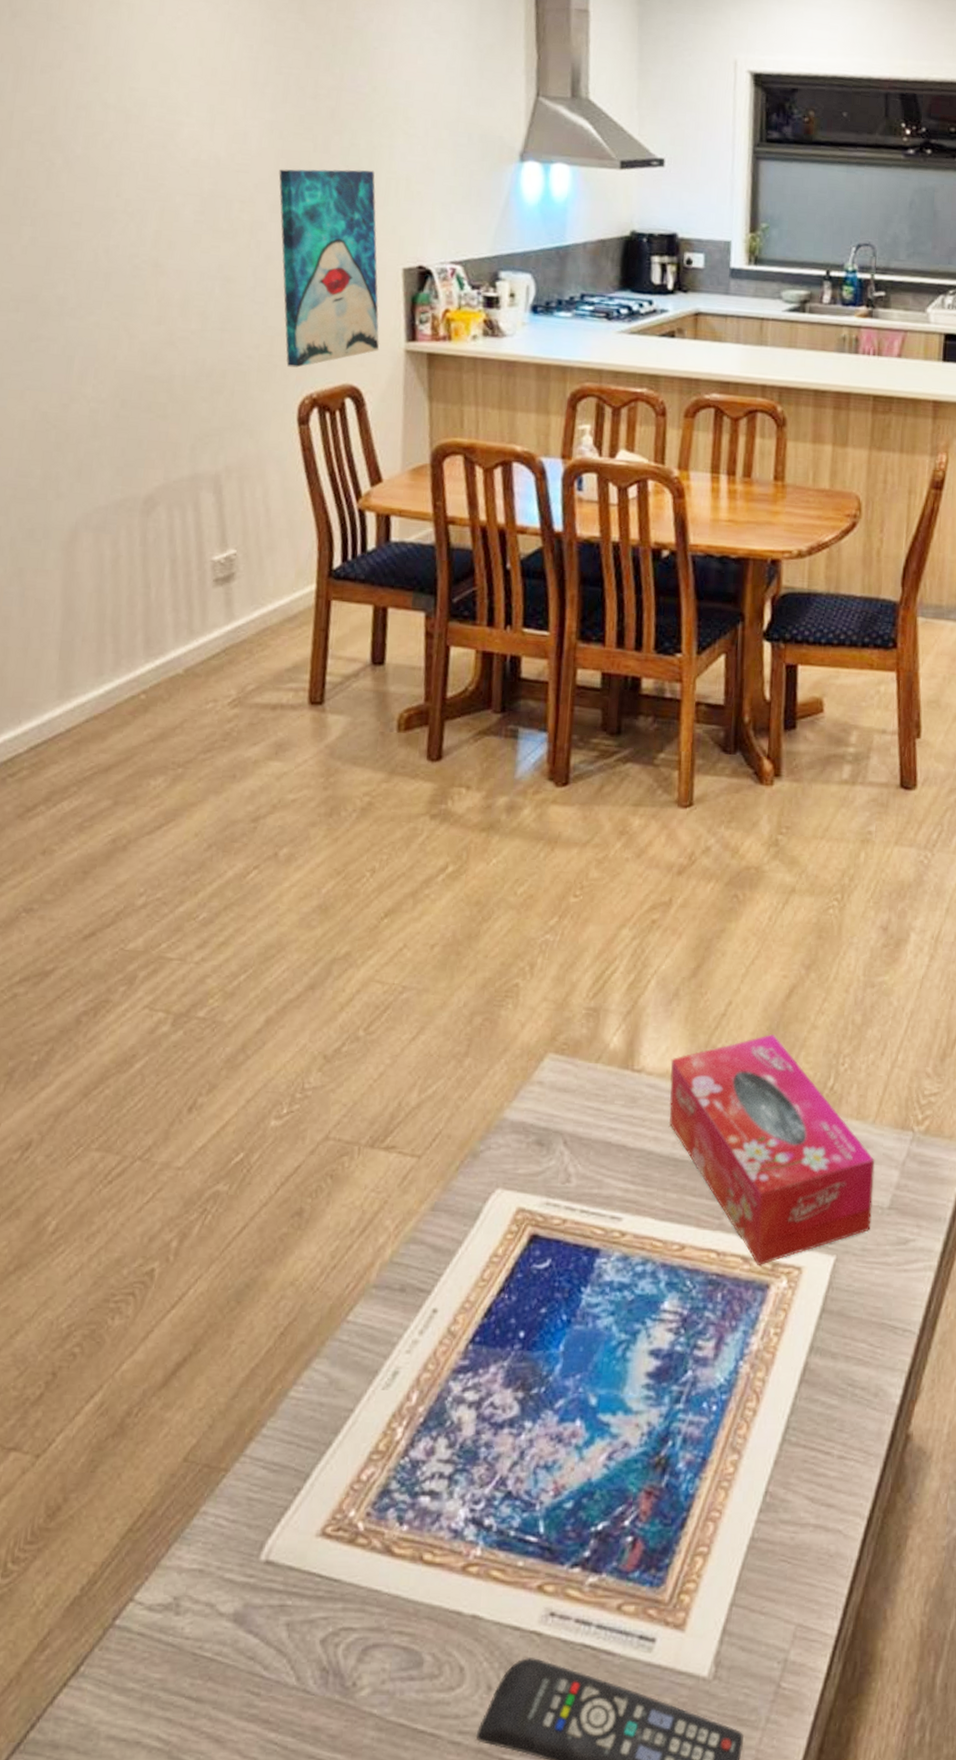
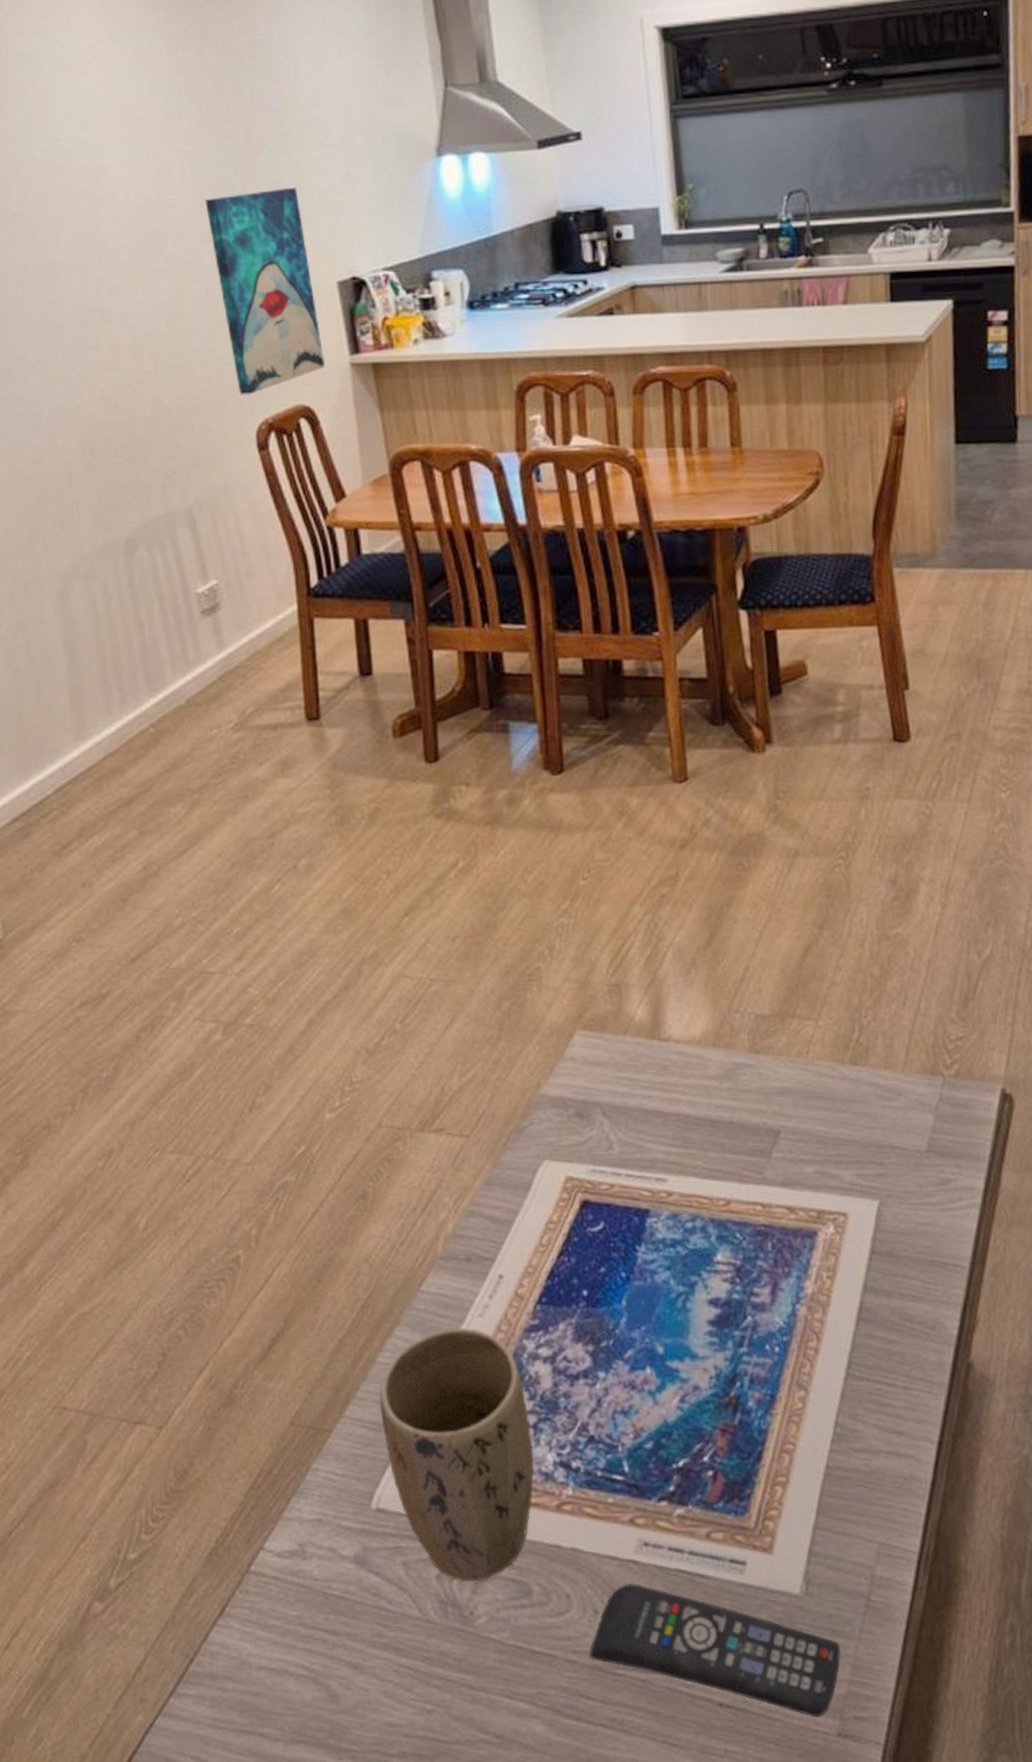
plant pot: none [284,1363,446,1648] -> present [379,1327,534,1582]
tissue box: present [668,1033,875,1265] -> none [696,993,911,1214]

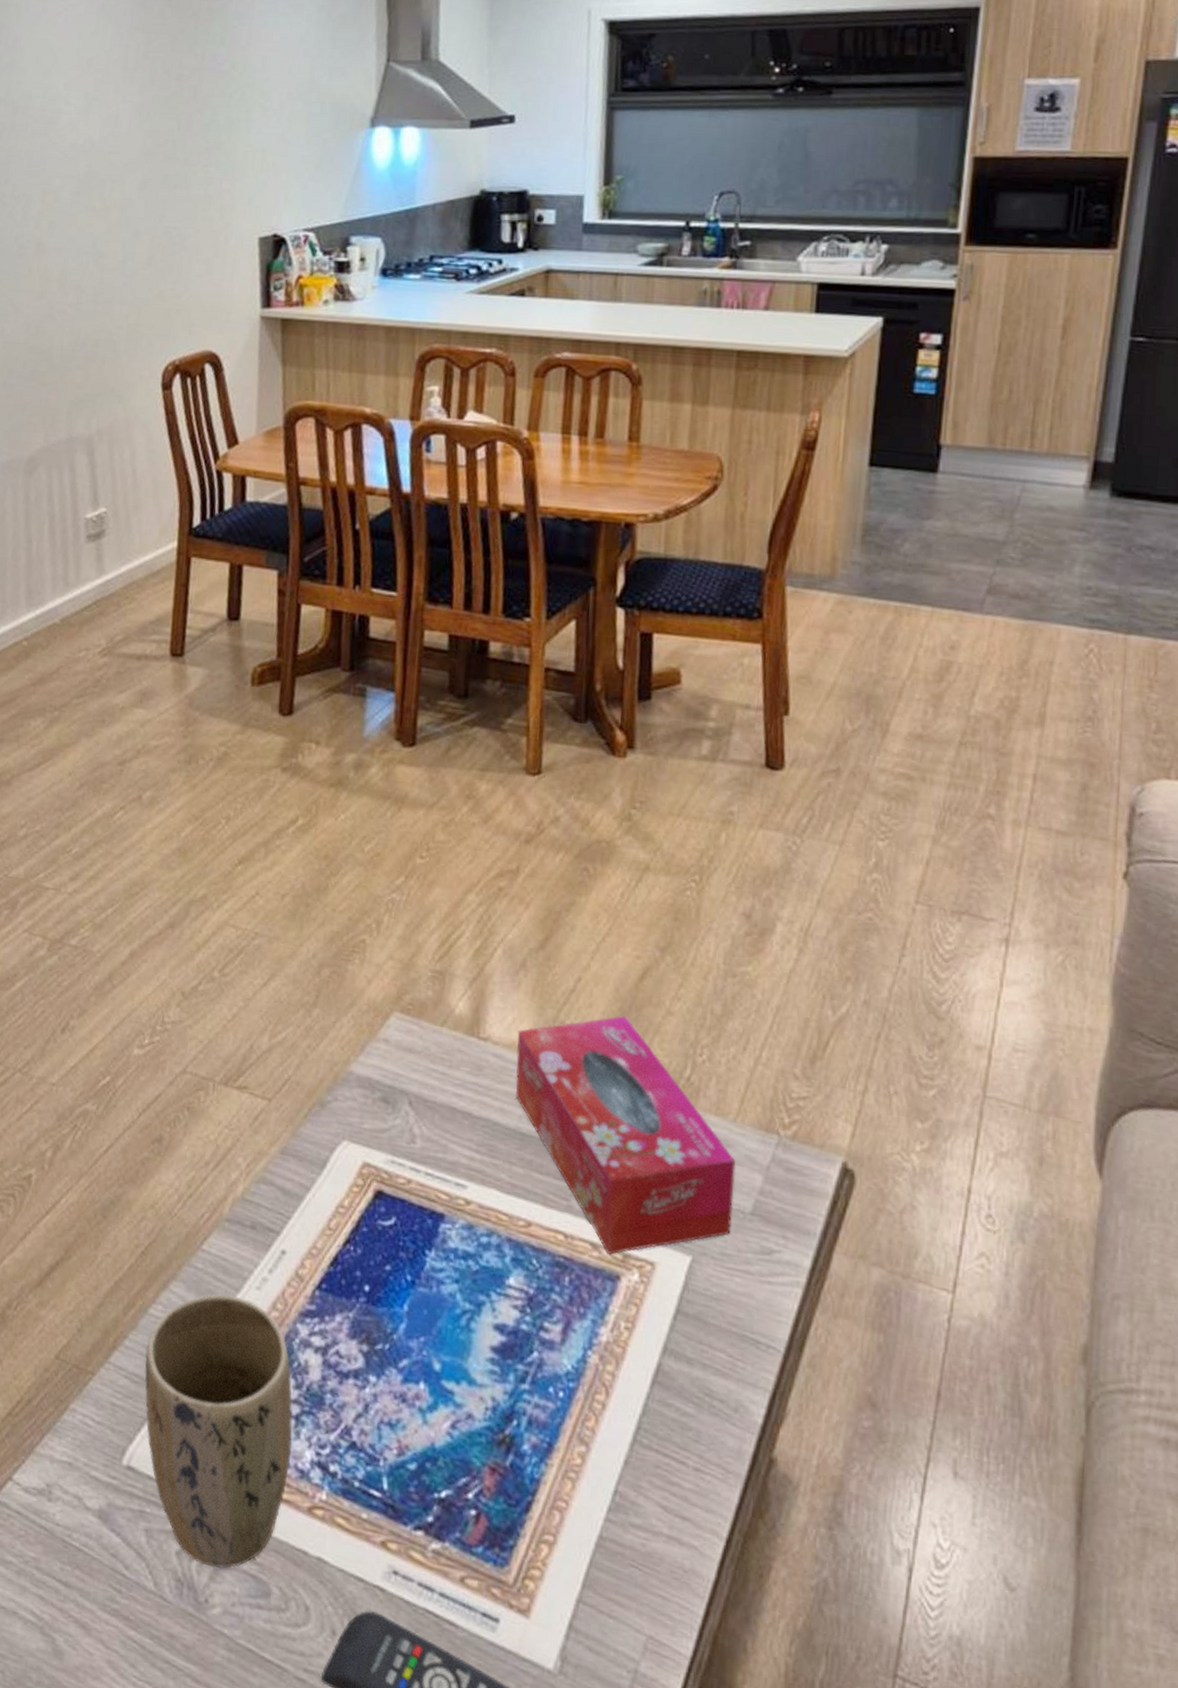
wall art: present [205,187,326,395] -> none [146,144,237,336]
tissue box: none [696,993,911,1214] -> present [515,1015,736,1255]

